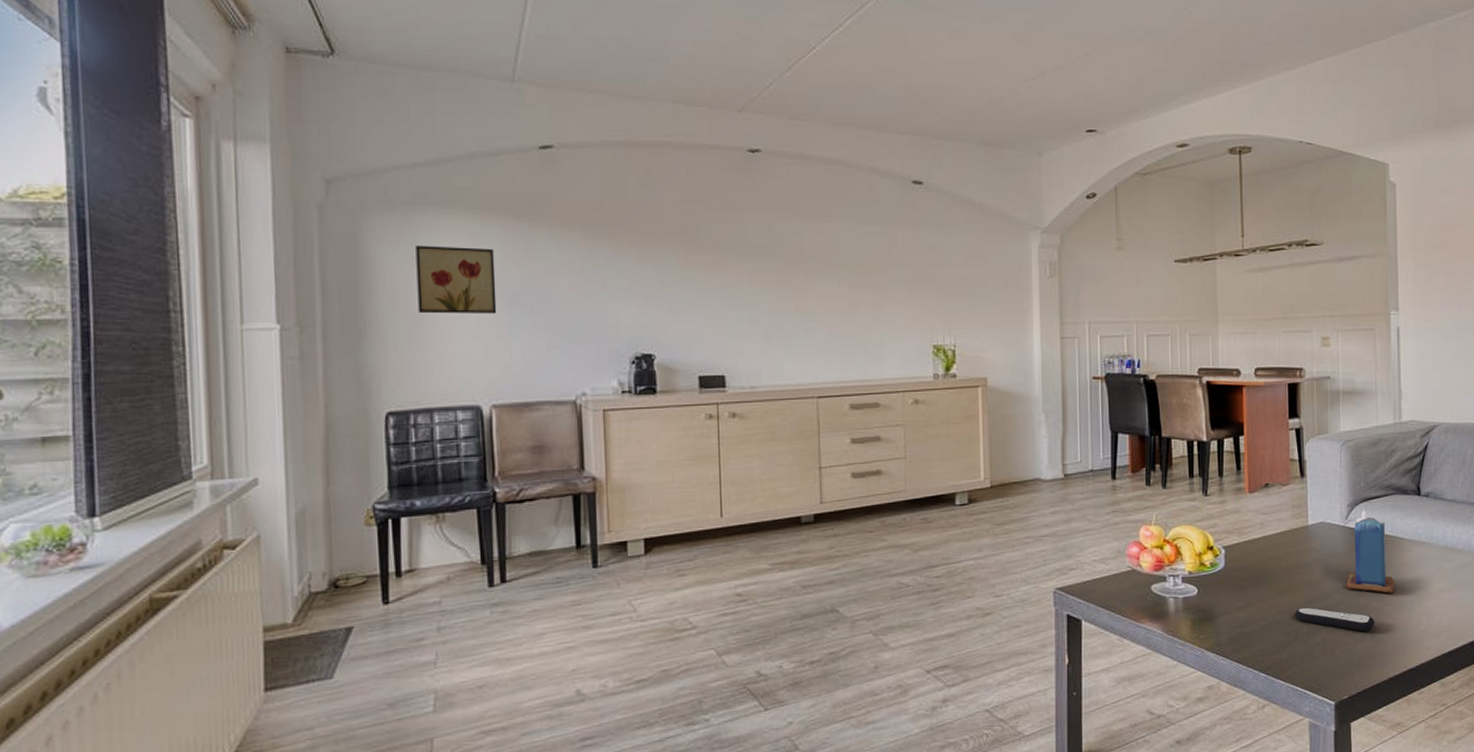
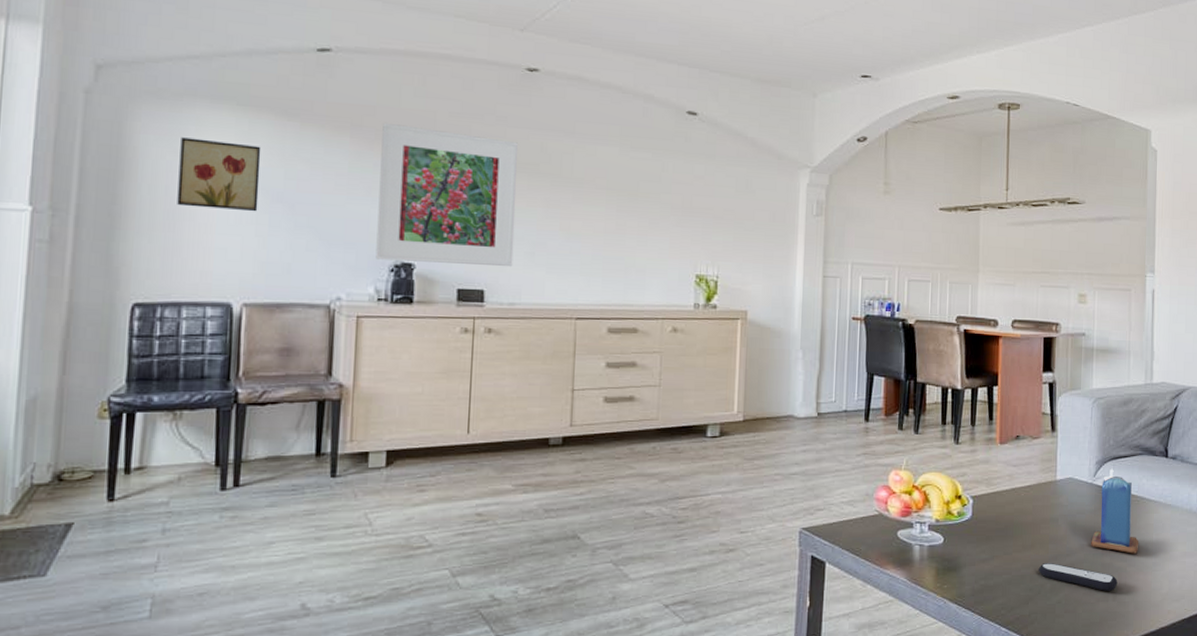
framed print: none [611,215,751,353] -> present [375,122,518,267]

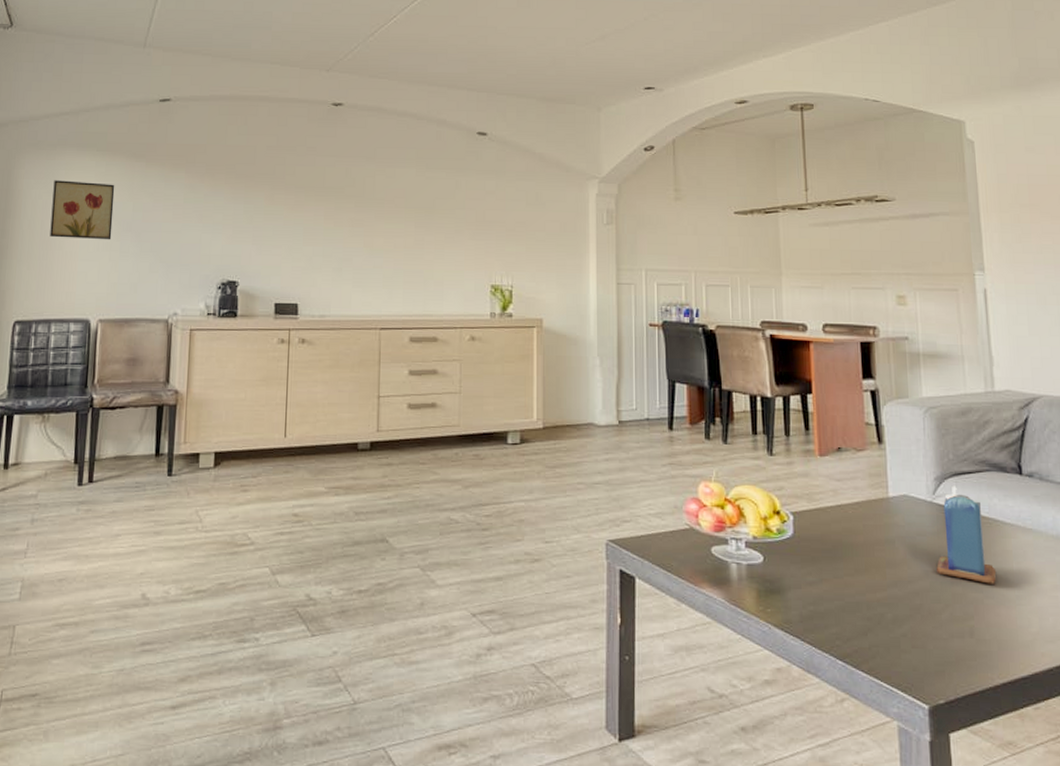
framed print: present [375,122,518,267] -> none [206,158,326,282]
remote control: present [1038,563,1118,591] -> none [875,590,974,626]

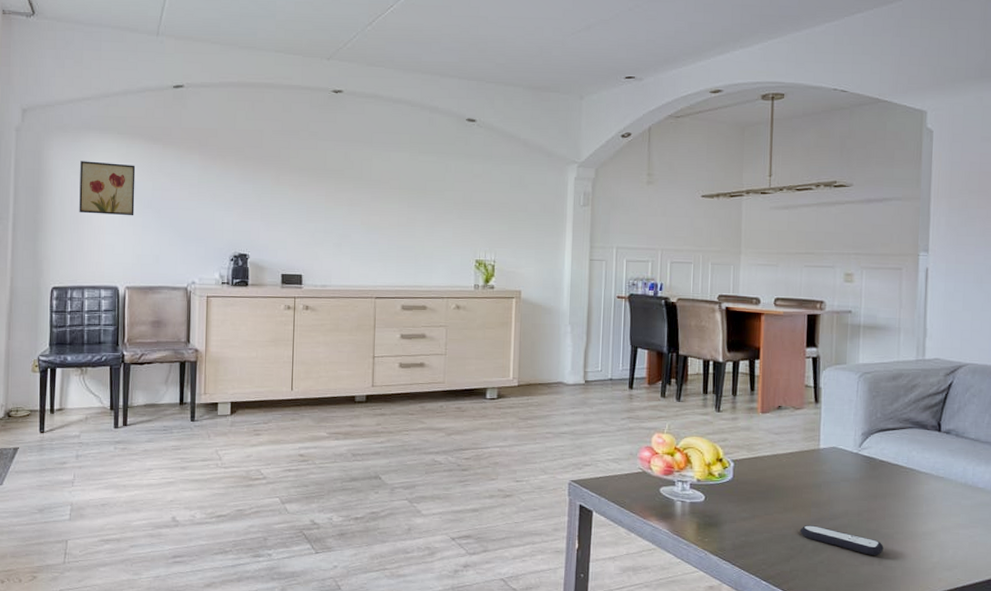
remote control: none [875,590,974,626] -> present [800,525,884,556]
candle: present [936,485,997,584] -> none [855,440,908,522]

